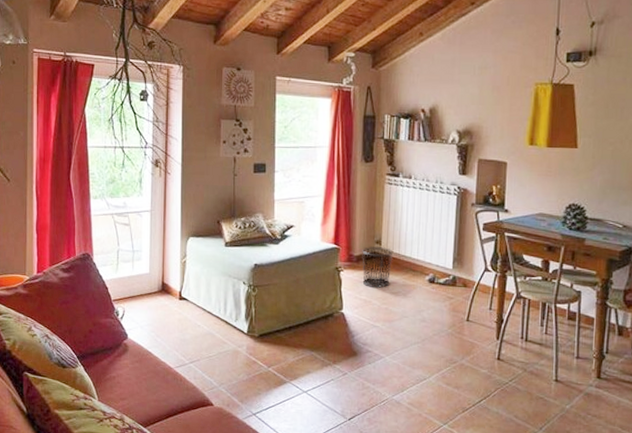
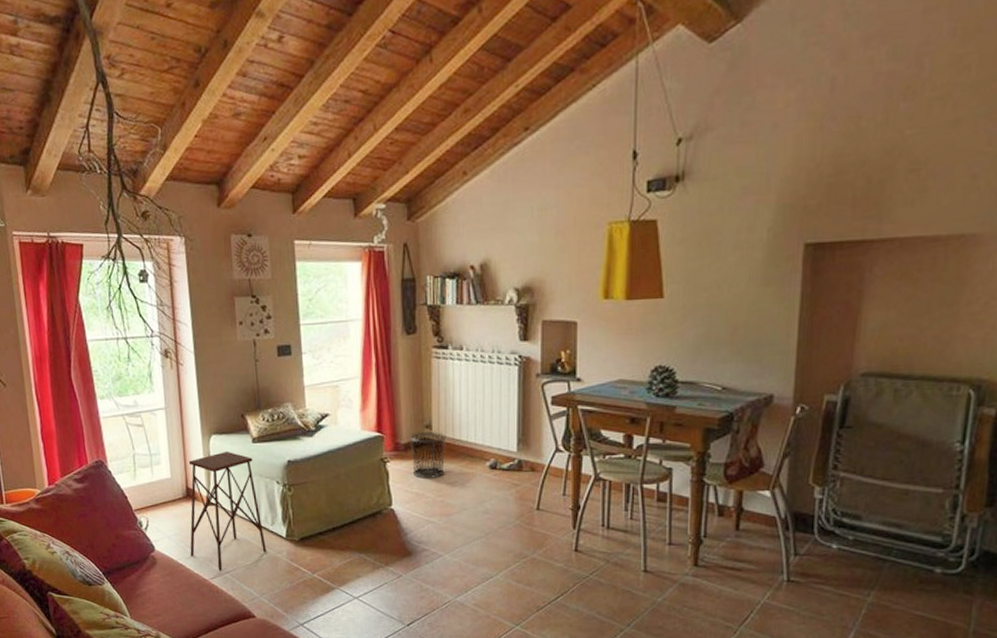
side table: none [160,252,229,361] -> present [188,451,267,571]

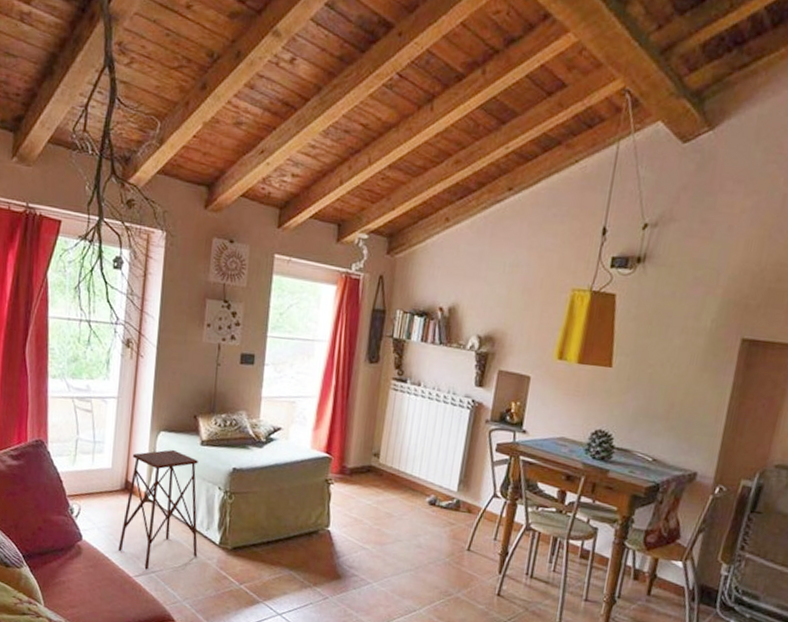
waste bin: present [410,432,447,480] -> none [354,459,393,507]

